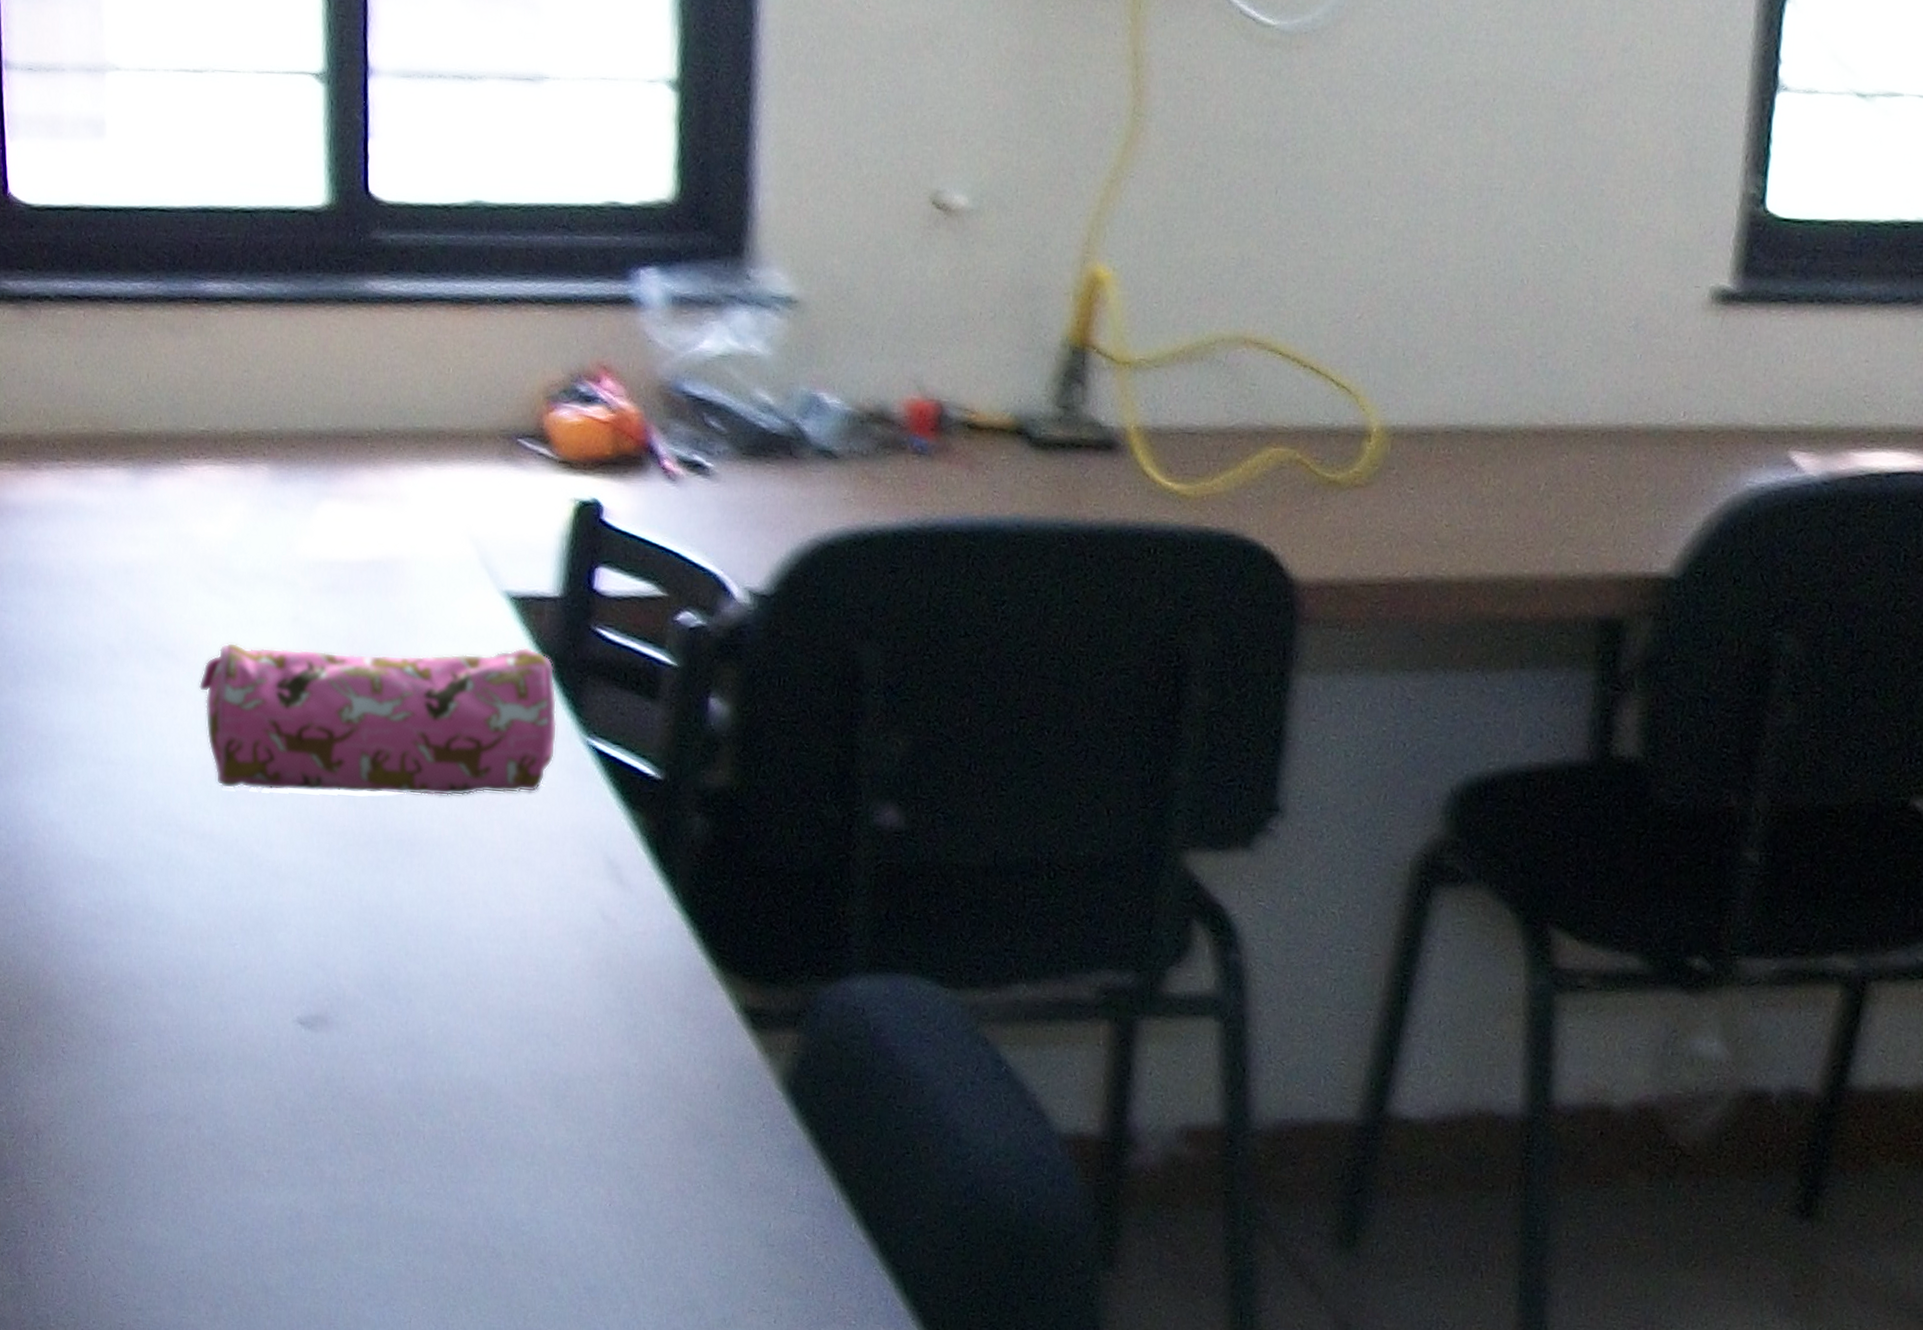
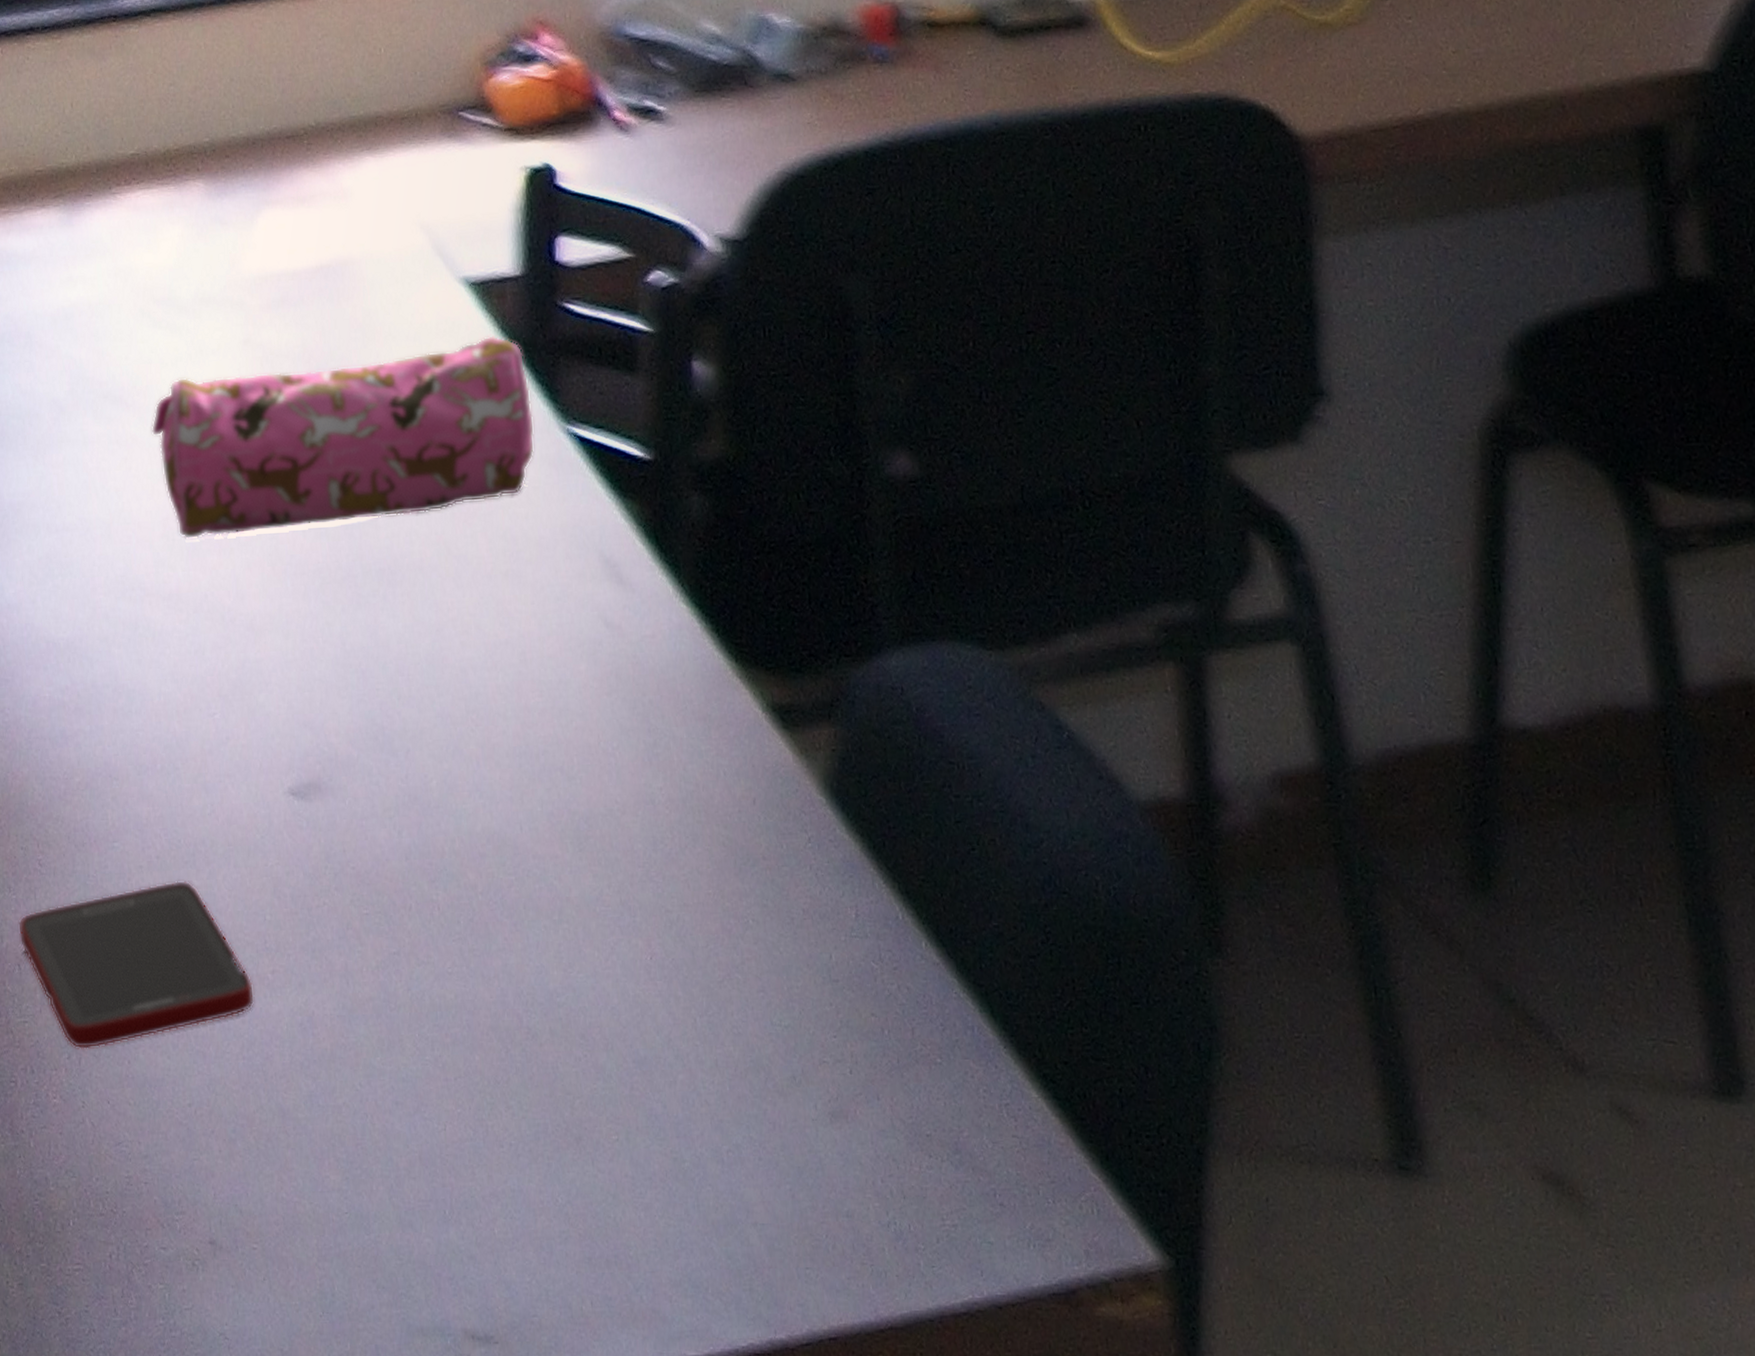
cell phone: none [38,1082,250,1214] -> present [17,880,255,1049]

